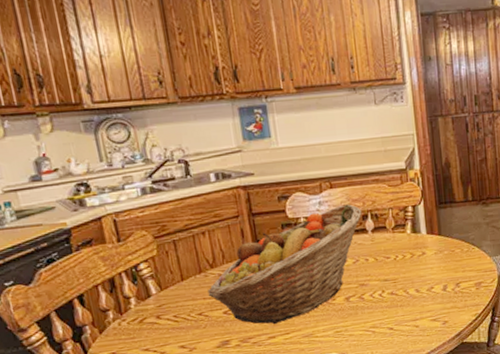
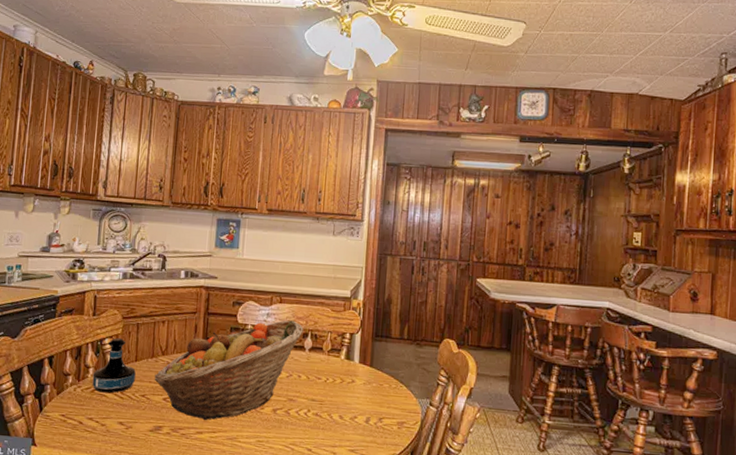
tequila bottle: none [135,260,187,321] -> present [92,338,136,393]

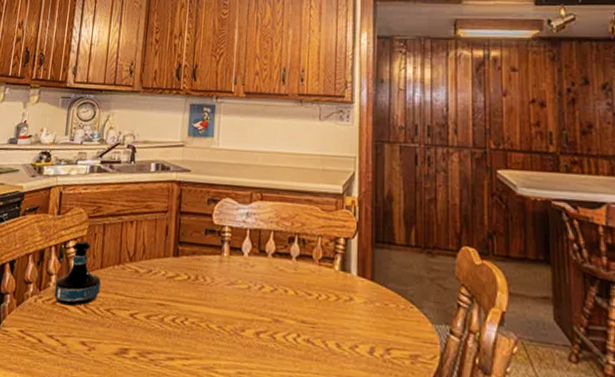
fruit basket: present [154,320,304,421] -> none [120,221,289,344]

